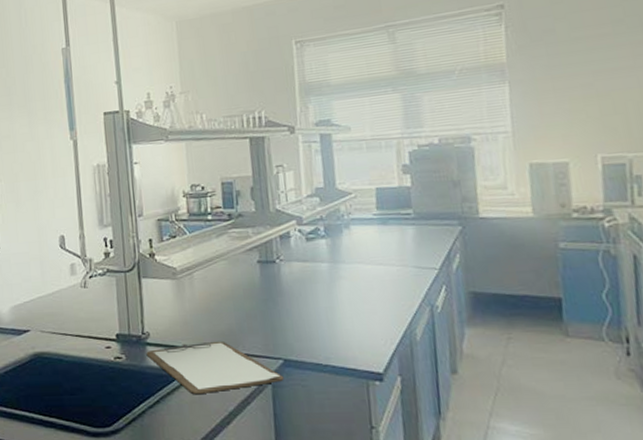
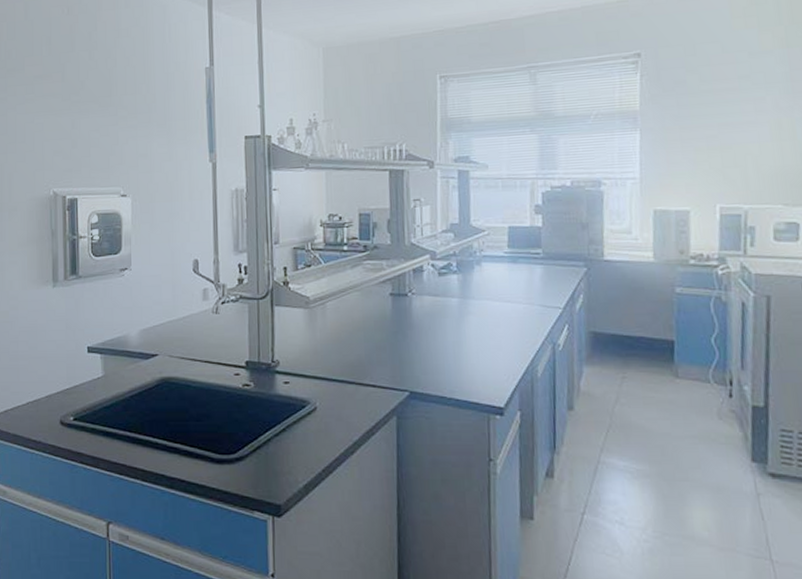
clipboard: present [146,341,284,395] -> none [275,371,409,424]

